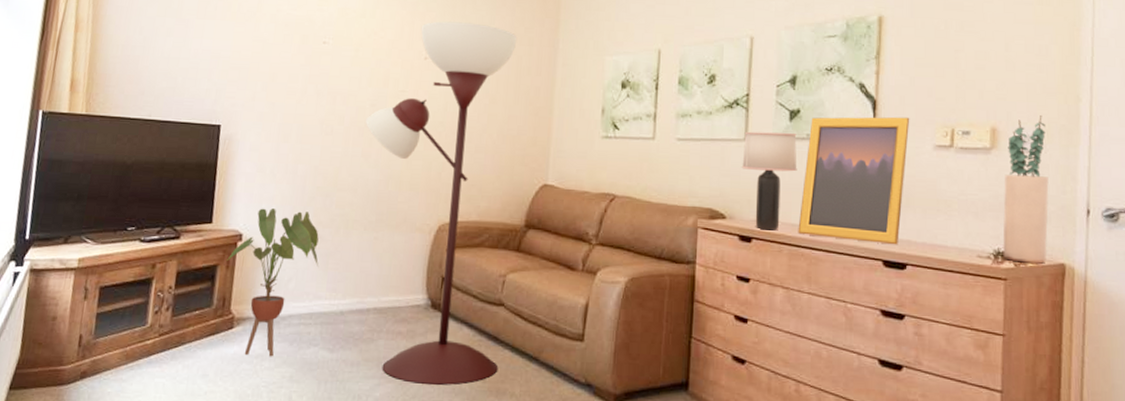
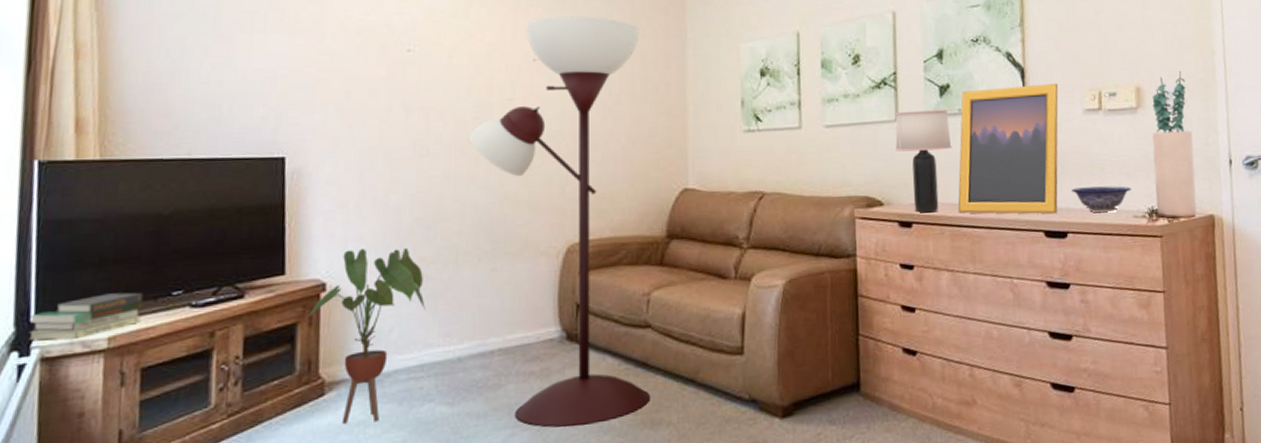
books: none [23,223,107,258] -> present [28,292,145,341]
decorative bowl: none [915,221,978,250] -> present [1072,186,1131,213]

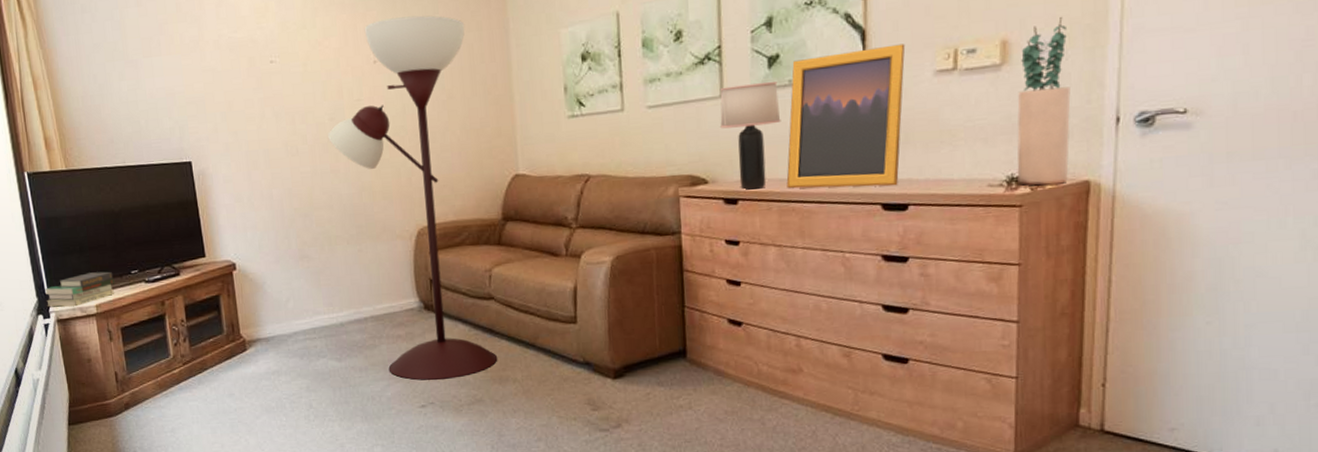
house plant: present [308,248,425,425] -> none [227,234,311,373]
decorative bowl: present [1072,186,1131,213] -> none [916,153,988,183]

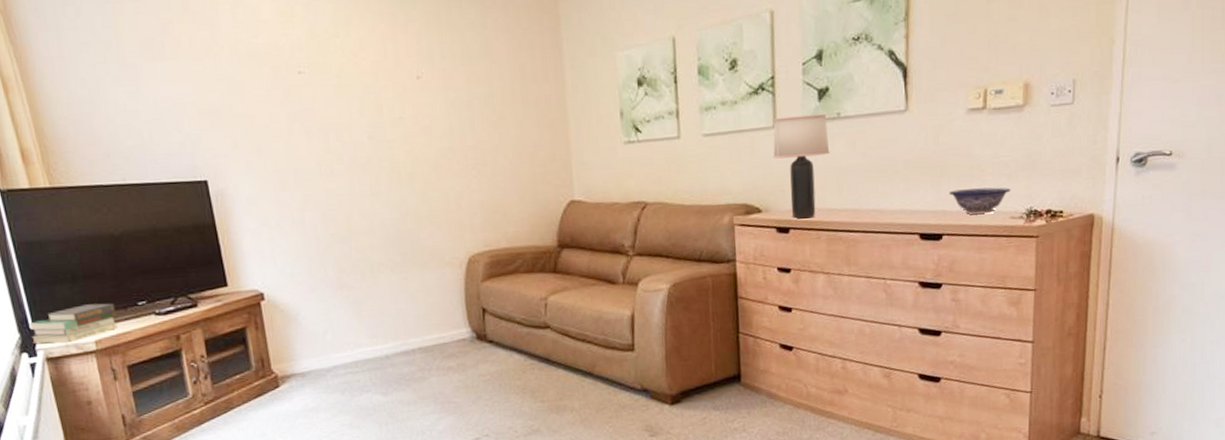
floor lamp: present [328,15,498,380] -> none [367,29,555,413]
picture frame: present [786,44,906,189] -> none [834,82,942,219]
decorative bowl: none [916,153,988,183] -> present [950,187,1011,215]
vase: present [1017,17,1071,186] -> none [1035,64,1080,219]

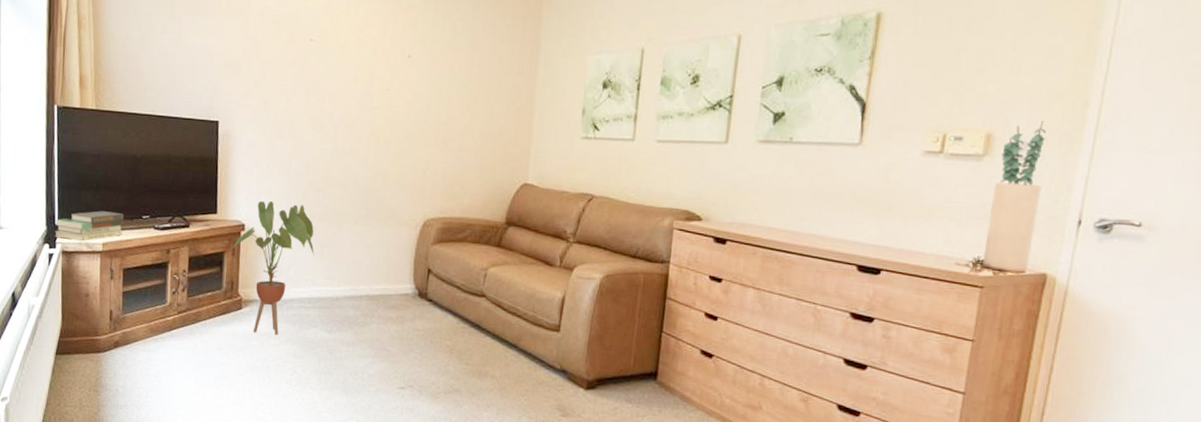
house plant: none [254,261,352,411] -> present [232,201,315,335]
table lamp: present [772,114,830,219] -> none [720,134,779,233]
decorative bowl: present [950,187,1011,215] -> none [894,228,959,257]
vase: none [1035,64,1080,219] -> present [982,121,1046,273]

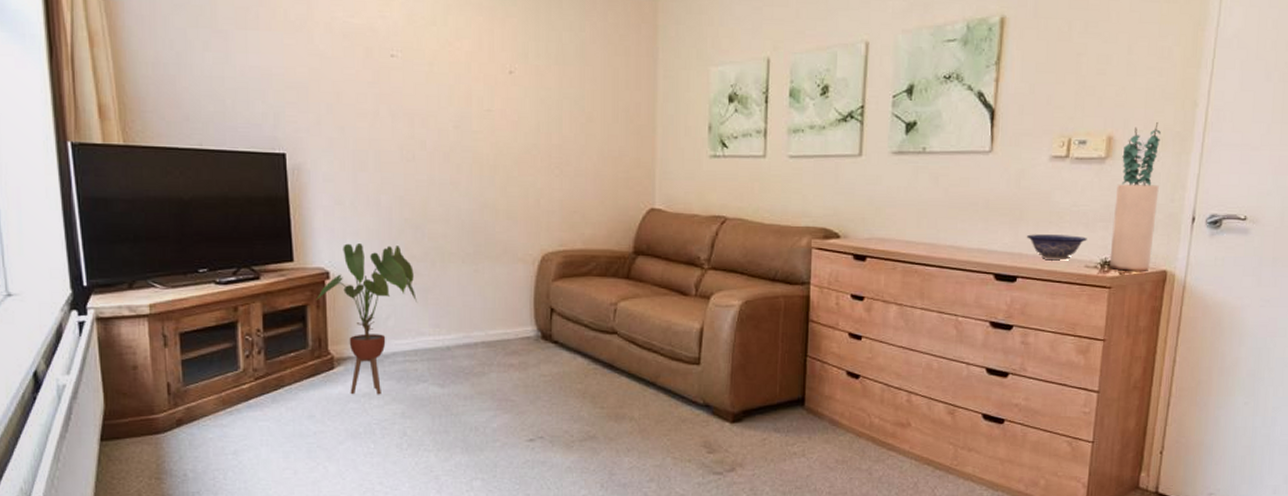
books: present [55,211,125,242] -> none [83,266,177,305]
decorative bowl: none [894,228,959,257] -> present [1027,234,1087,261]

